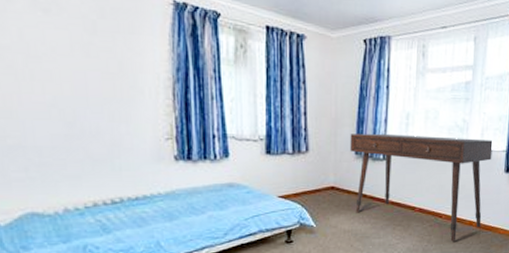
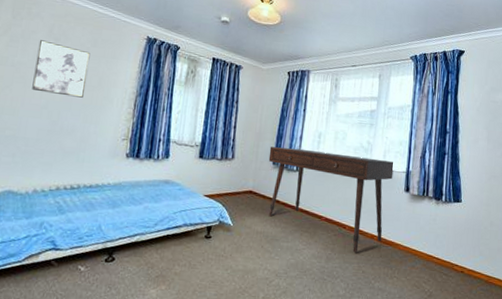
wall art: none [21,12,103,89] -> present [32,40,91,98]

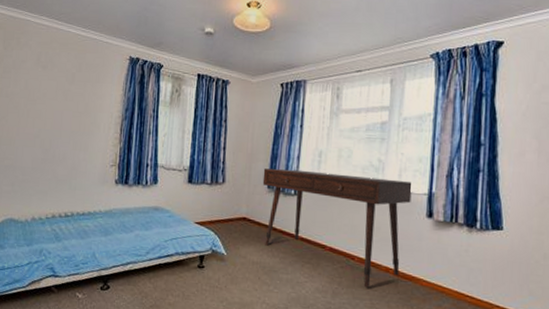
wall art: present [32,40,91,98] -> none [25,69,76,125]

